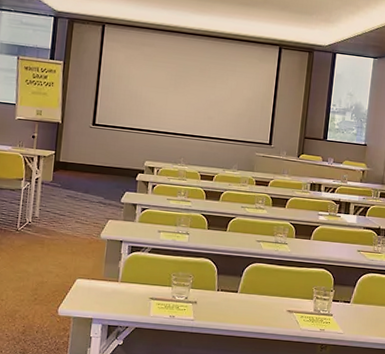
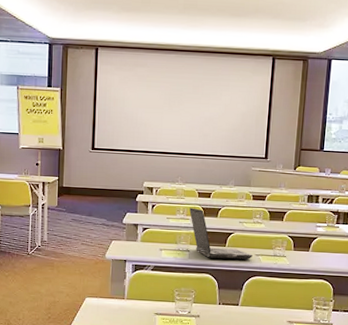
laptop computer: none [191,190,254,245] -> present [189,208,253,260]

